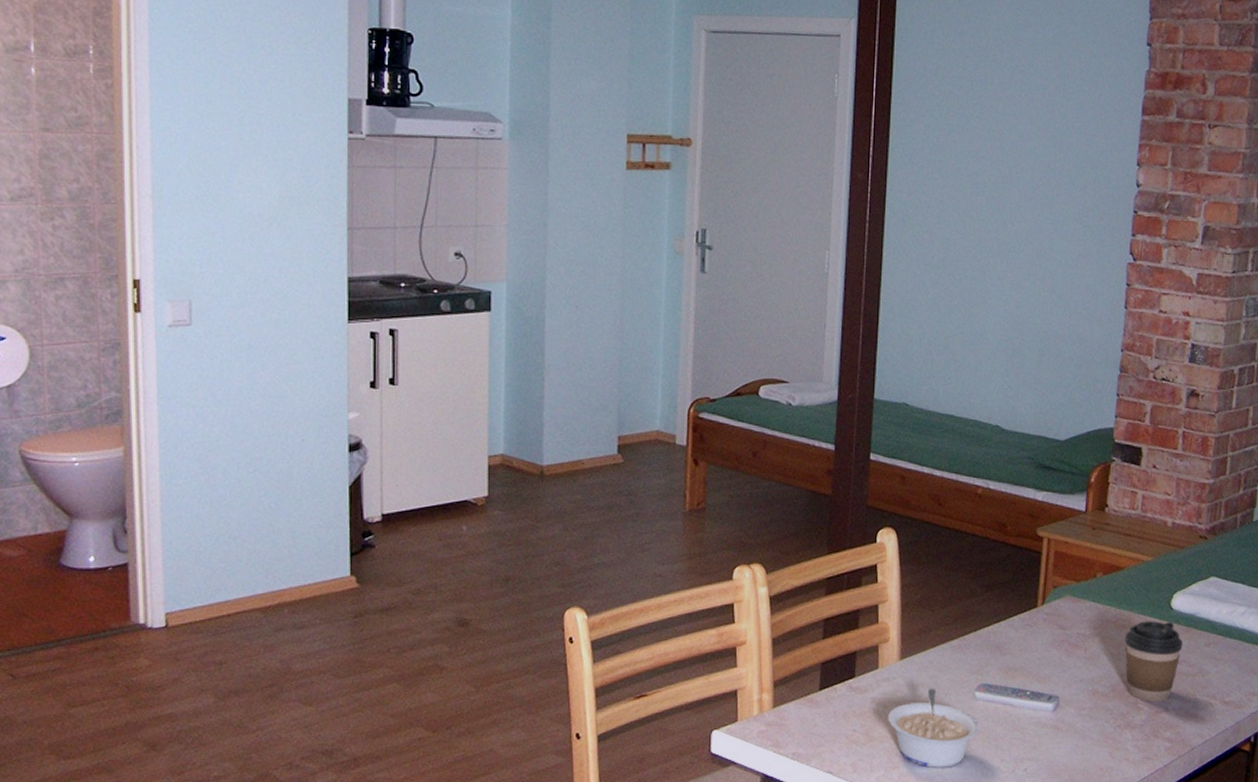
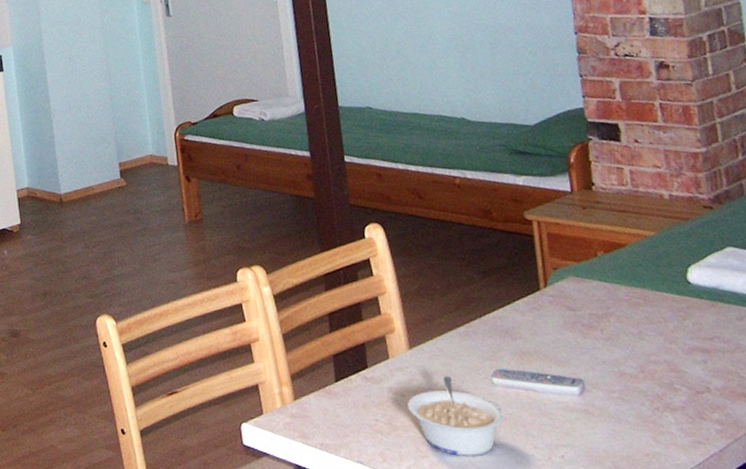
coffee cup: present [1124,621,1183,701] -> none [642,296,712,382]

